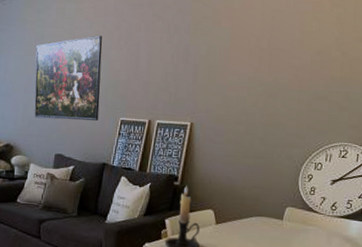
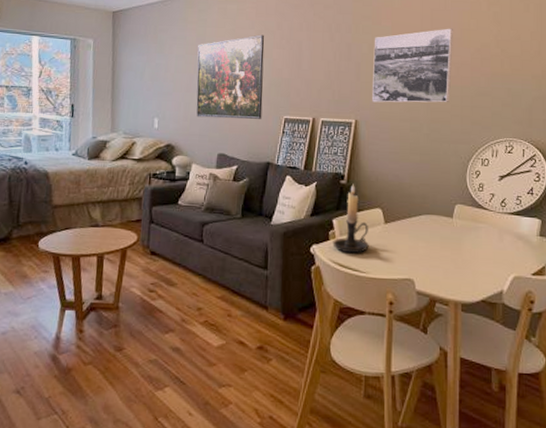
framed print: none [207,30,294,106] -> present [371,28,453,103]

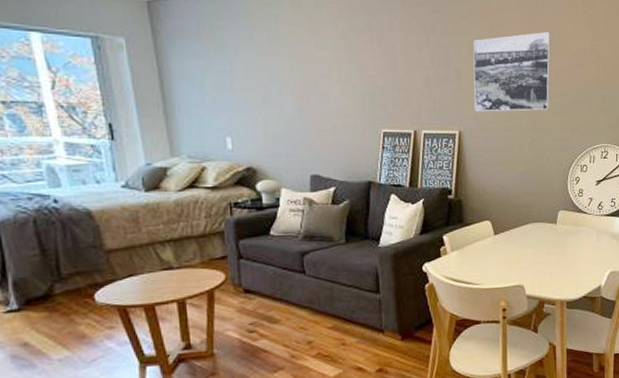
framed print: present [196,34,265,119] -> none [270,35,358,135]
candle holder: present [333,184,369,254] -> none [444,198,481,268]

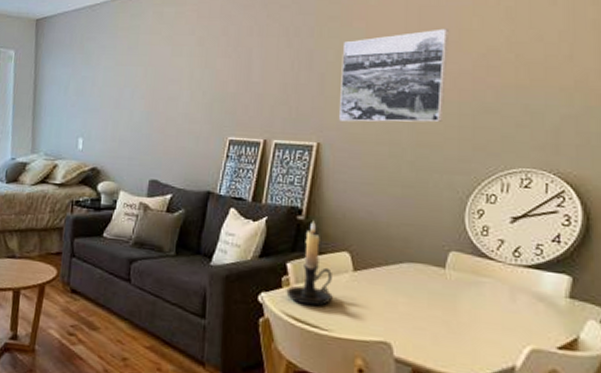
candle holder: none [444,198,481,268] -> present [286,220,333,307]

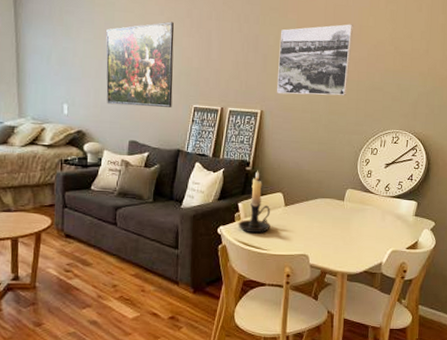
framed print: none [126,41,207,140] -> present [106,21,174,107]

